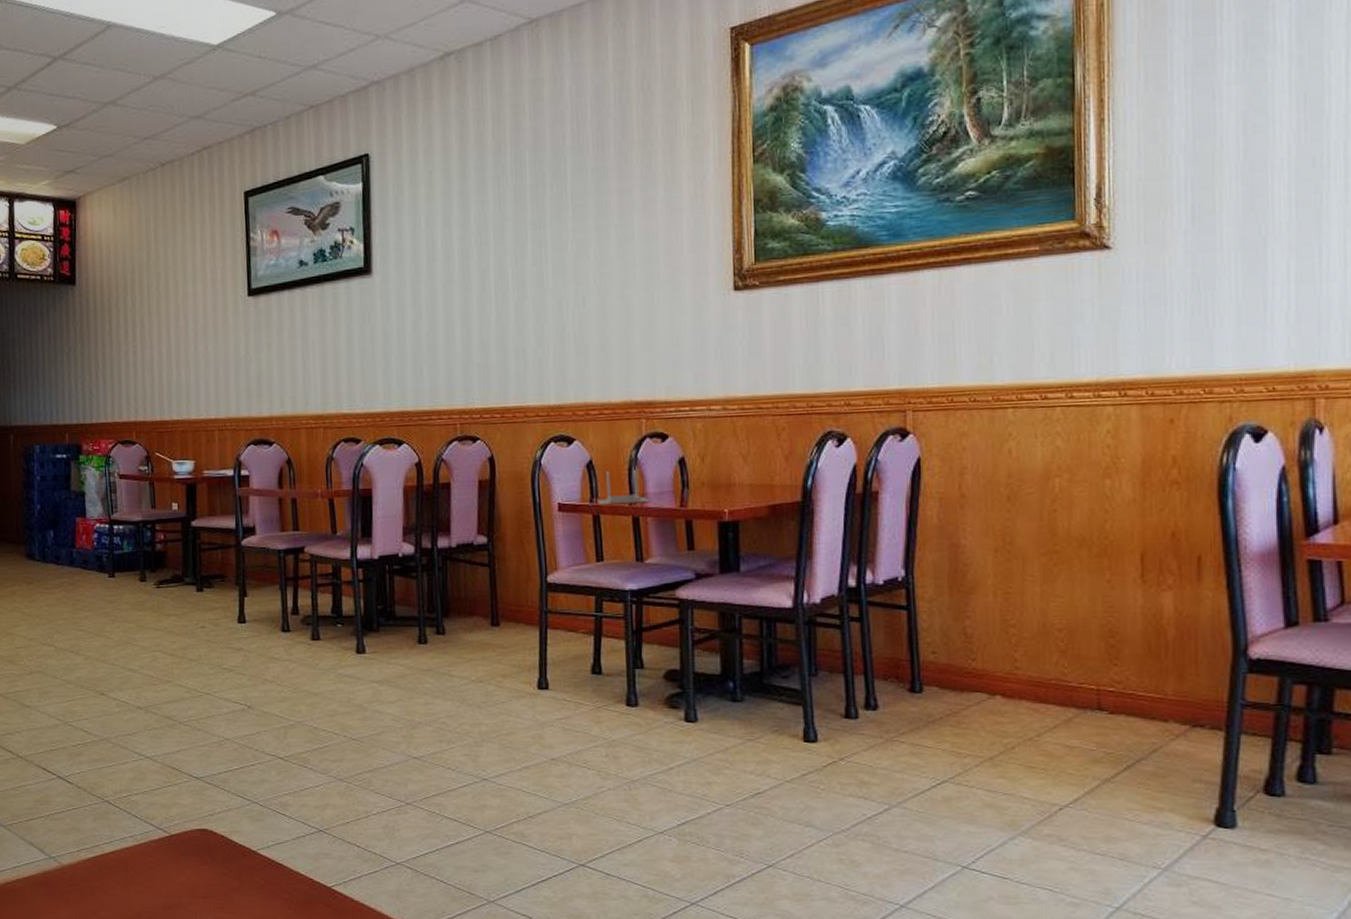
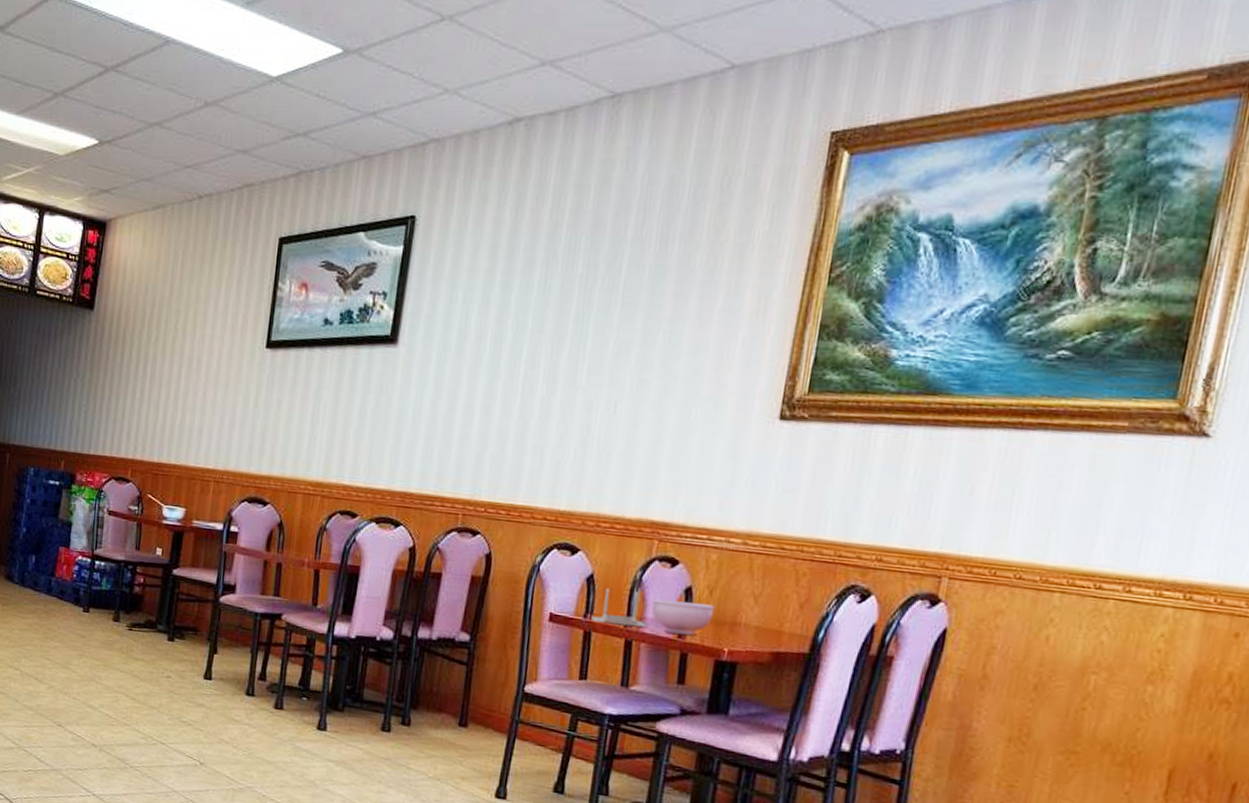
soup bowl: none [651,471,709,504] -> present [651,598,716,636]

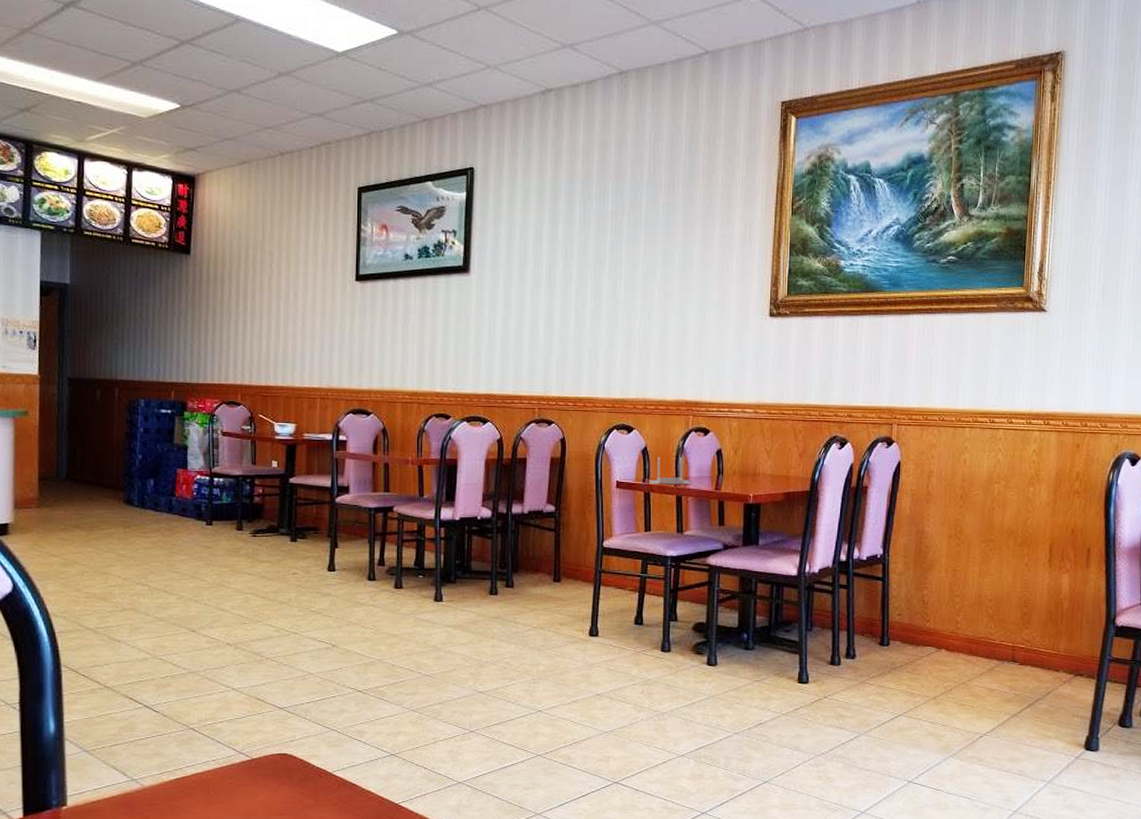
soup bowl: present [651,598,716,636] -> none [693,461,740,487]

